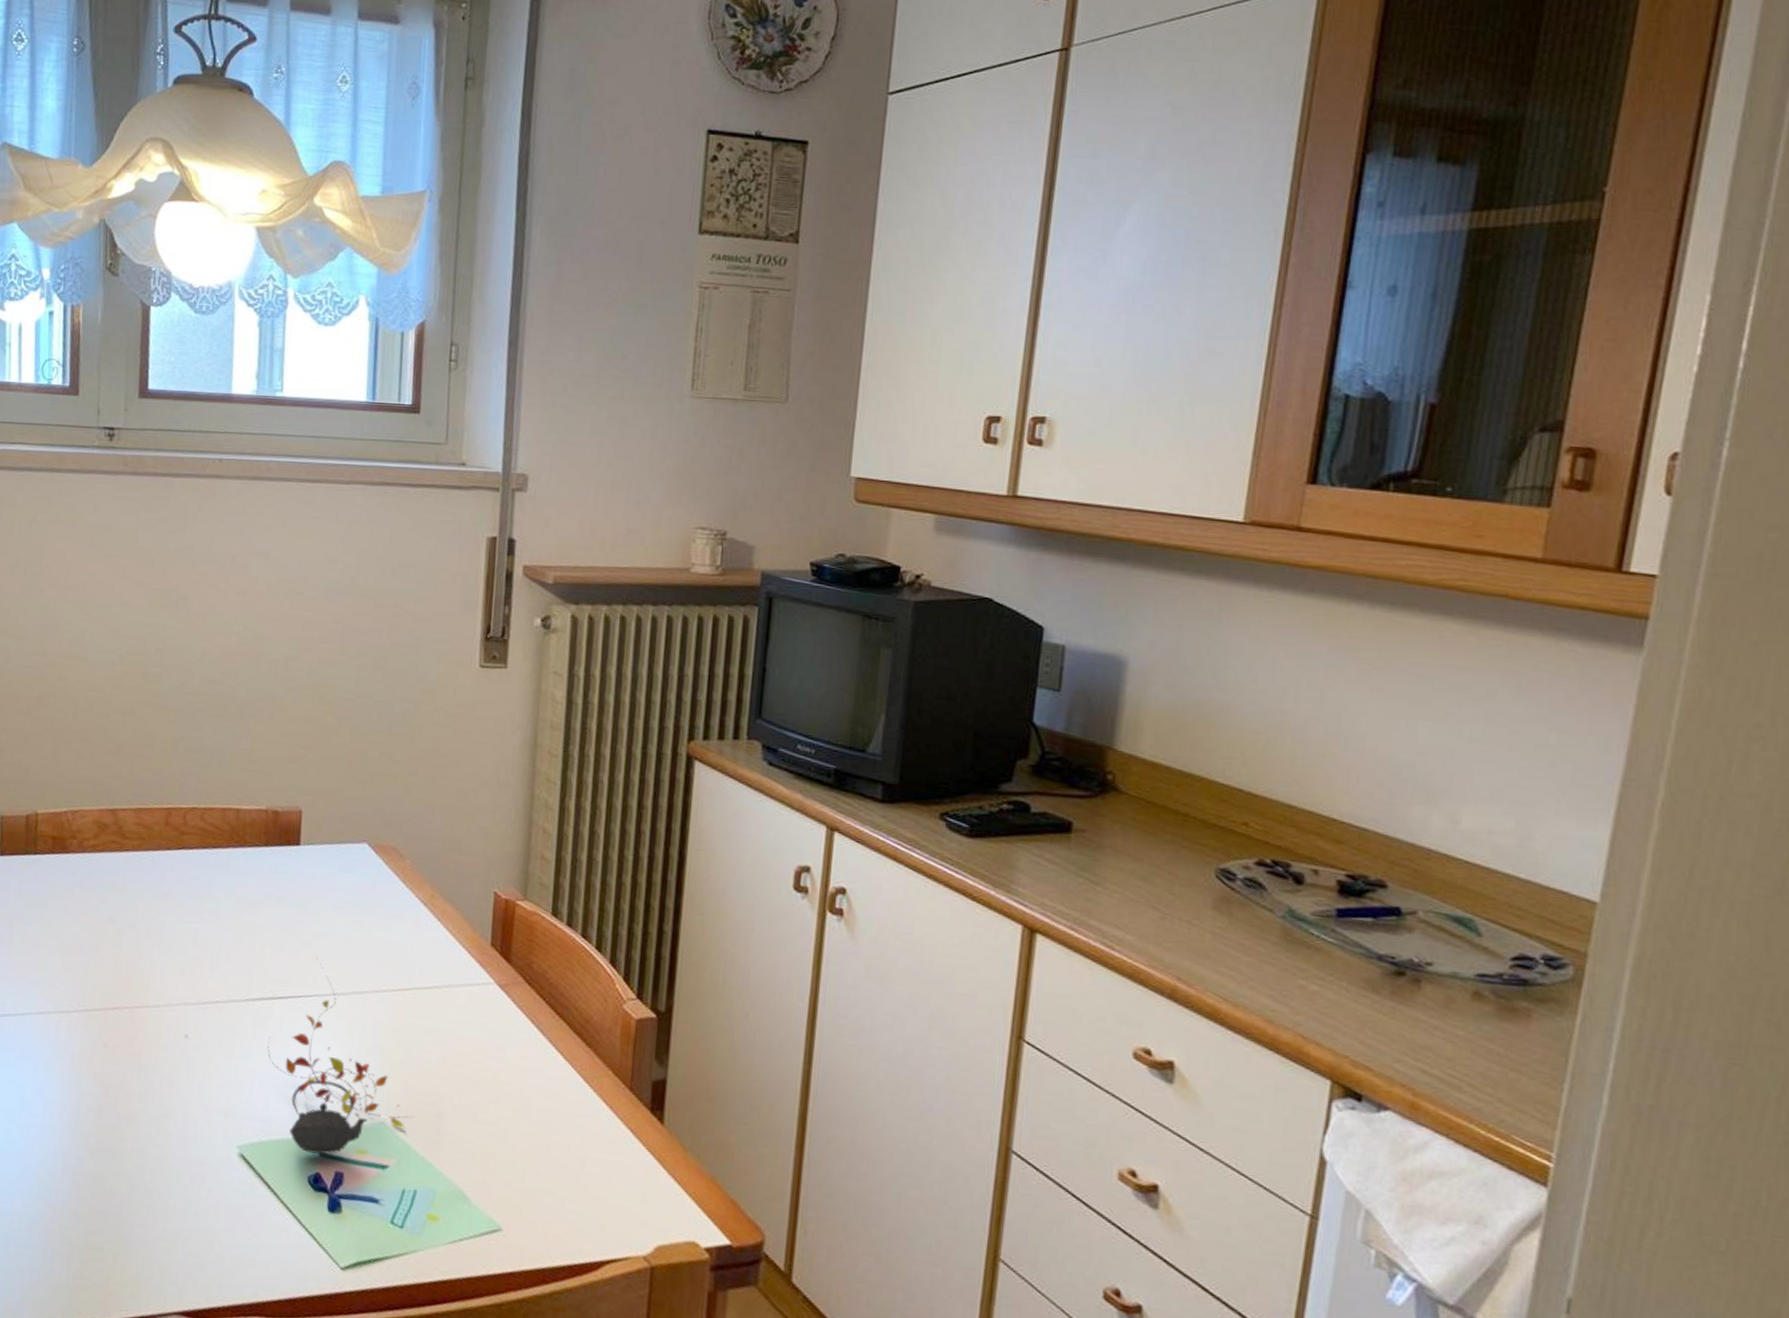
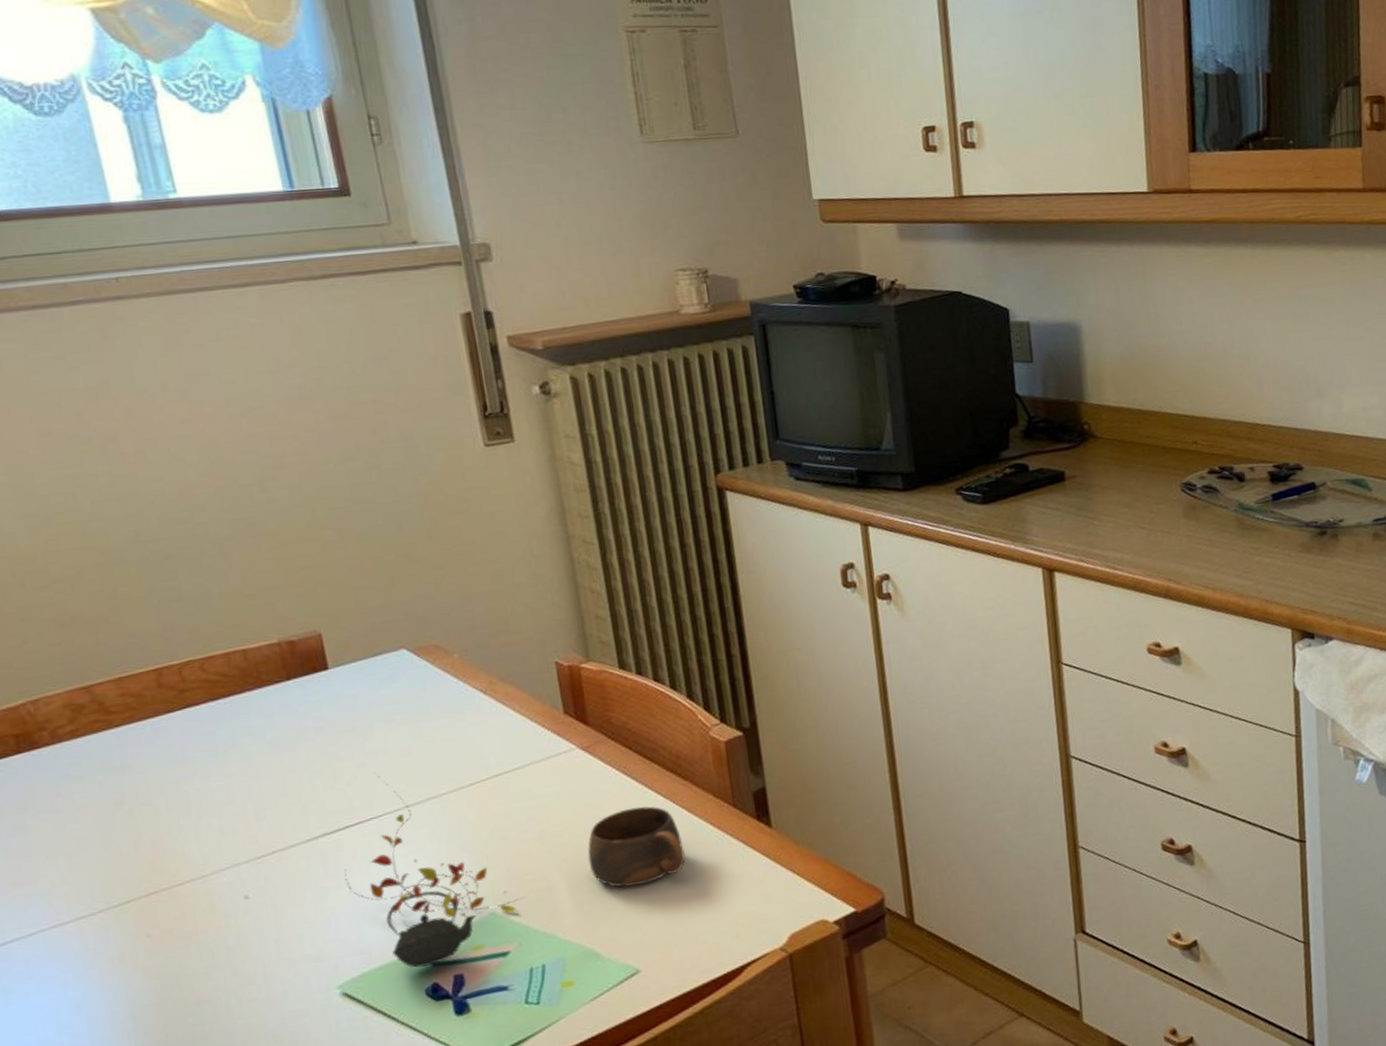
cup: none [479,1059,572,1142] -> present [587,806,685,887]

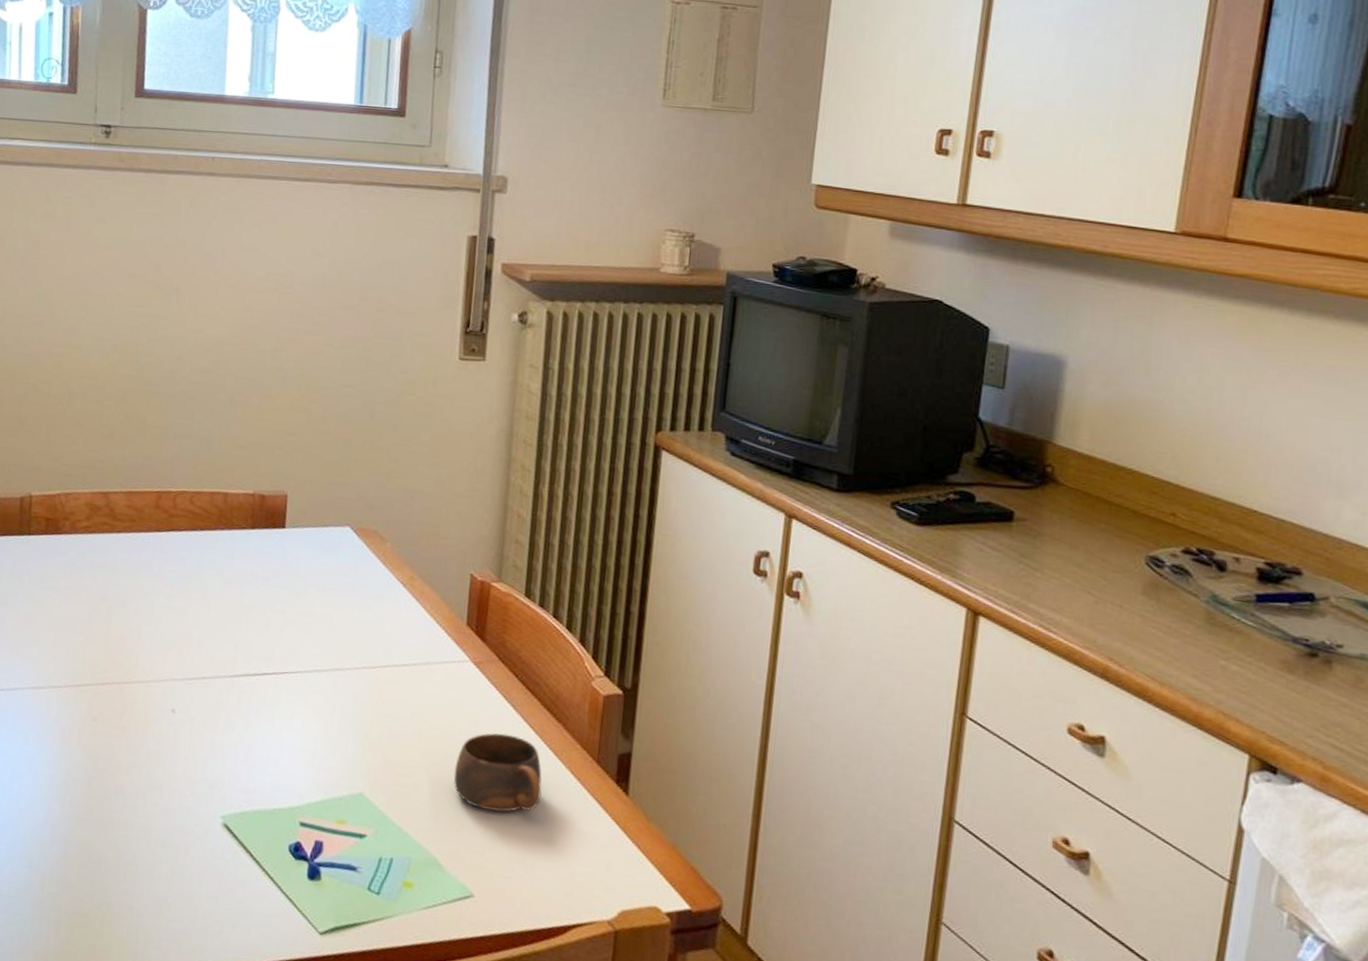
teapot: present [344,775,522,968] -> none [251,635,389,824]

